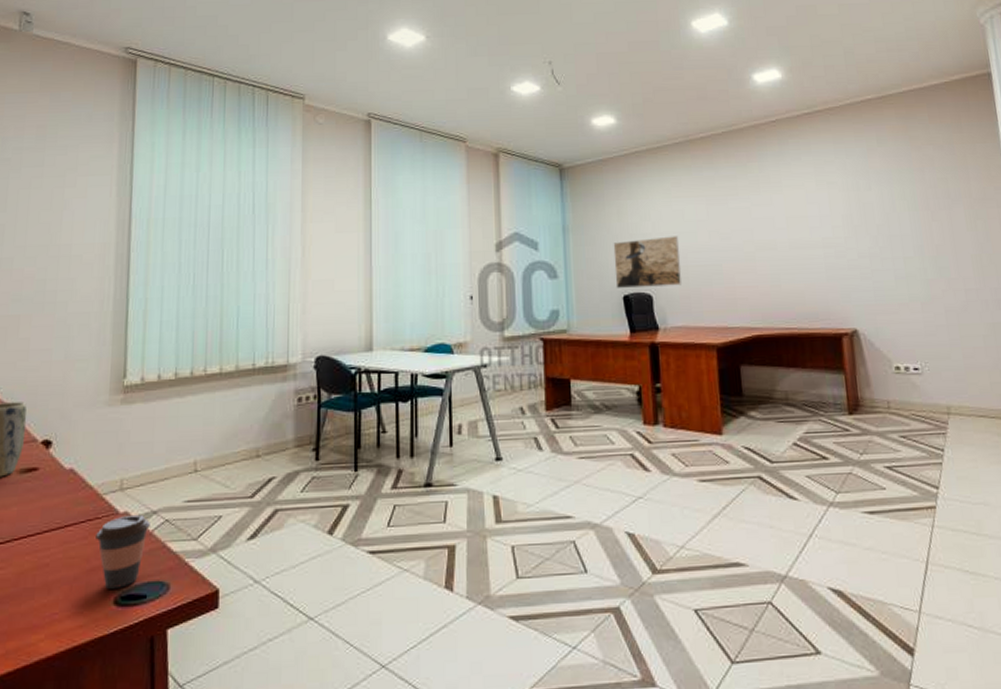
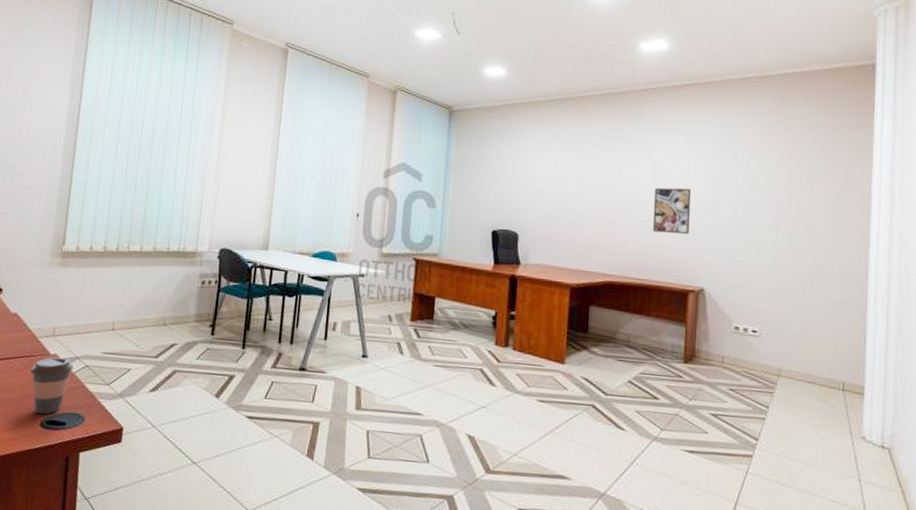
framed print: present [613,236,682,288] -> none [486,182,550,228]
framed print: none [789,223,833,275] -> present [652,187,692,235]

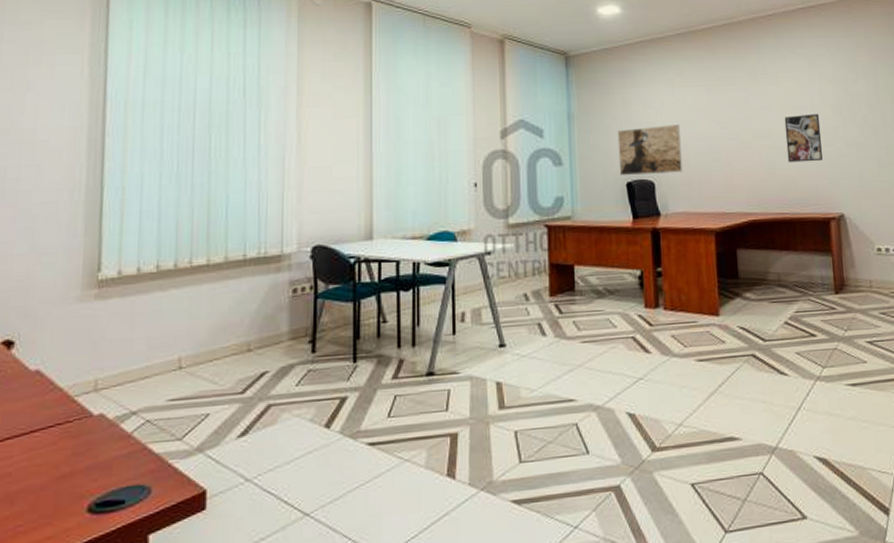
coffee cup: present [30,357,74,414] -> none [66,415,129,496]
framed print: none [486,182,550,228] -> present [617,124,683,175]

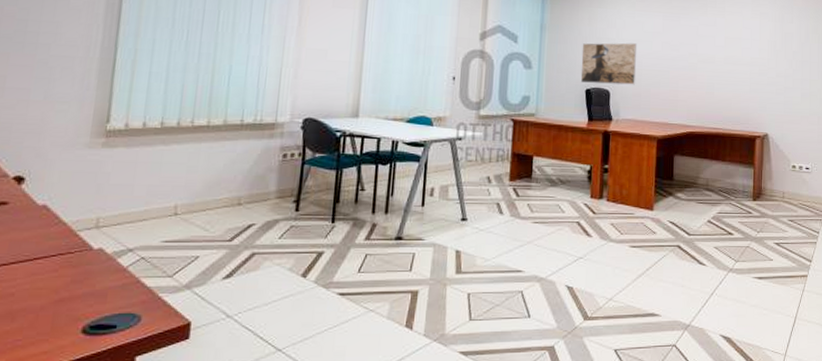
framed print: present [784,113,823,163] -> none [726,45,757,87]

